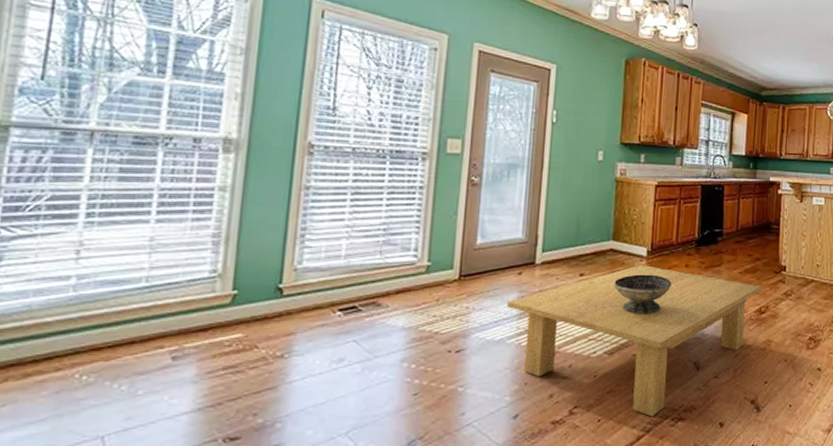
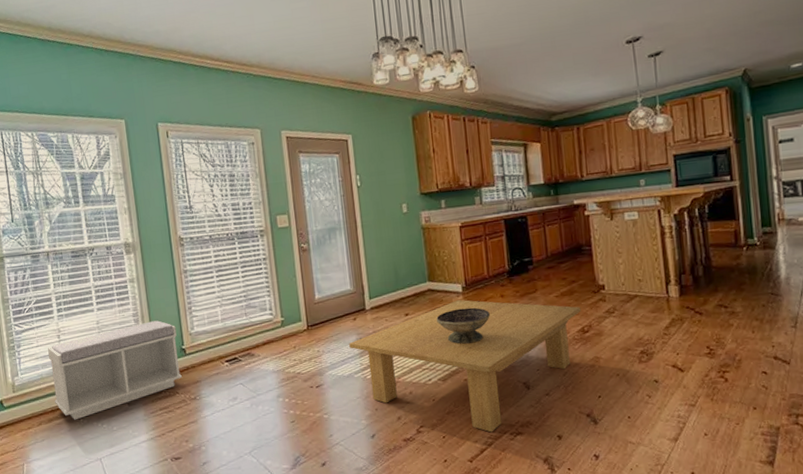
bench: none [43,246,276,377] -> present [48,320,182,420]

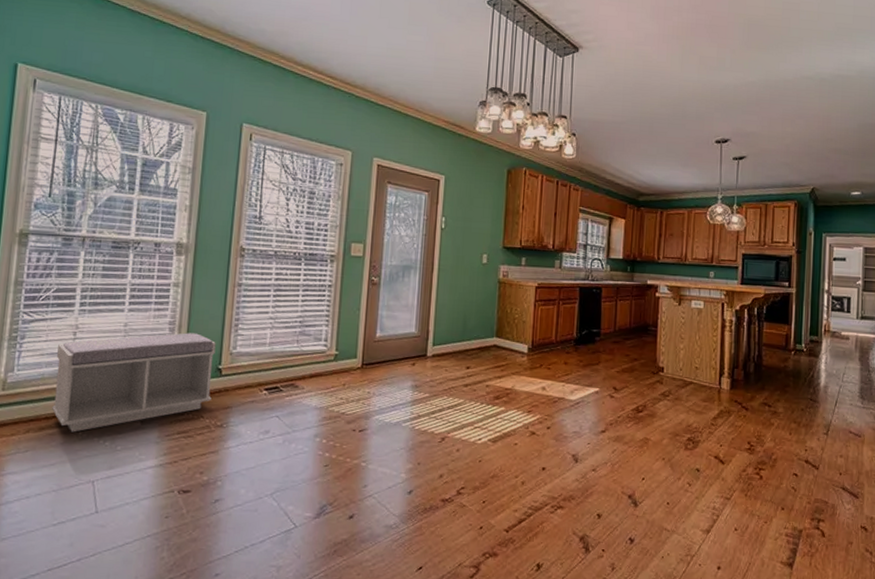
coffee table: present [349,300,581,433] -> none [402,361,639,503]
decorative bowl: present [436,307,490,344] -> none [497,369,551,407]

